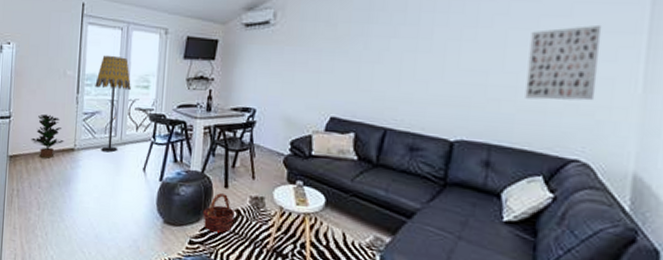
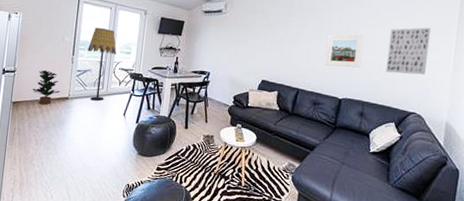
basket: present [203,193,236,233] -> none [168,132,192,161]
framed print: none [425,42,488,94] -> present [324,34,365,68]

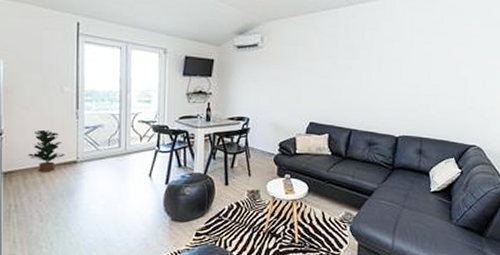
floor lamp: present [87,27,117,101] -> none [96,72,133,162]
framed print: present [324,34,365,68] -> none [378,63,419,102]
wall art: present [385,27,432,75] -> none [443,52,488,105]

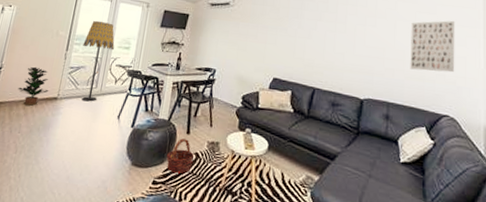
floor lamp: none [96,72,133,162] -> present [82,20,115,102]
basket: none [207,190,236,223] -> present [166,138,195,174]
wall art: none [443,52,488,105] -> present [410,20,455,73]

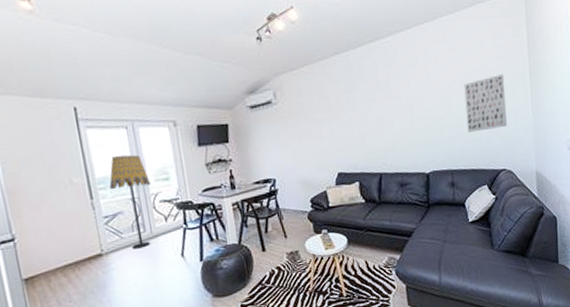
potted plant: present [17,66,49,106] -> none [47,226,88,272]
basket: present [166,138,195,174] -> none [248,256,277,292]

